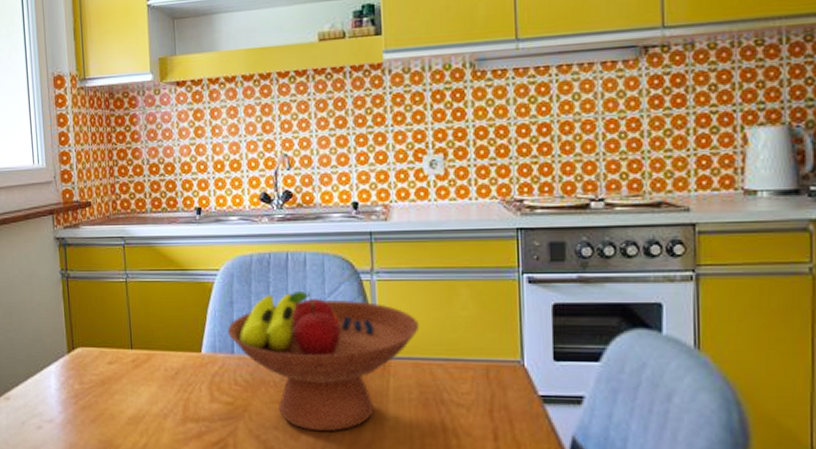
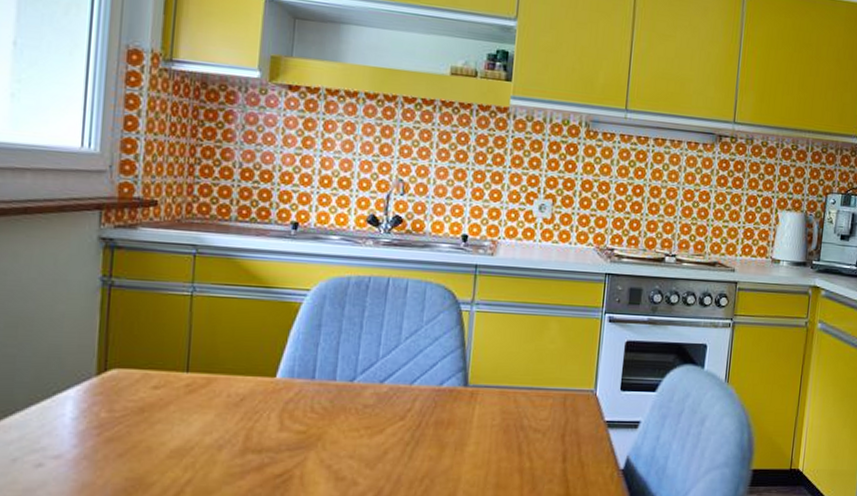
fruit bowl: present [228,290,420,432] -> none [311,316,511,459]

